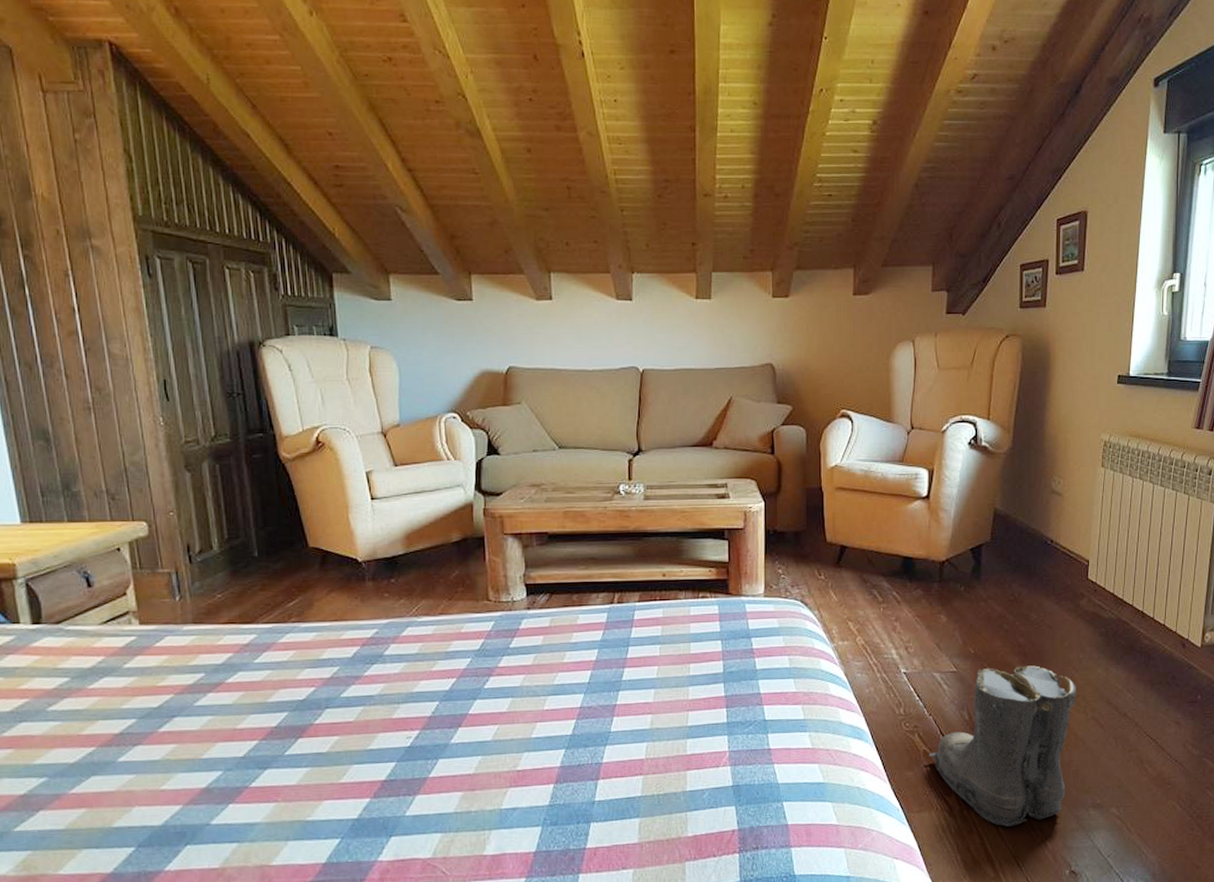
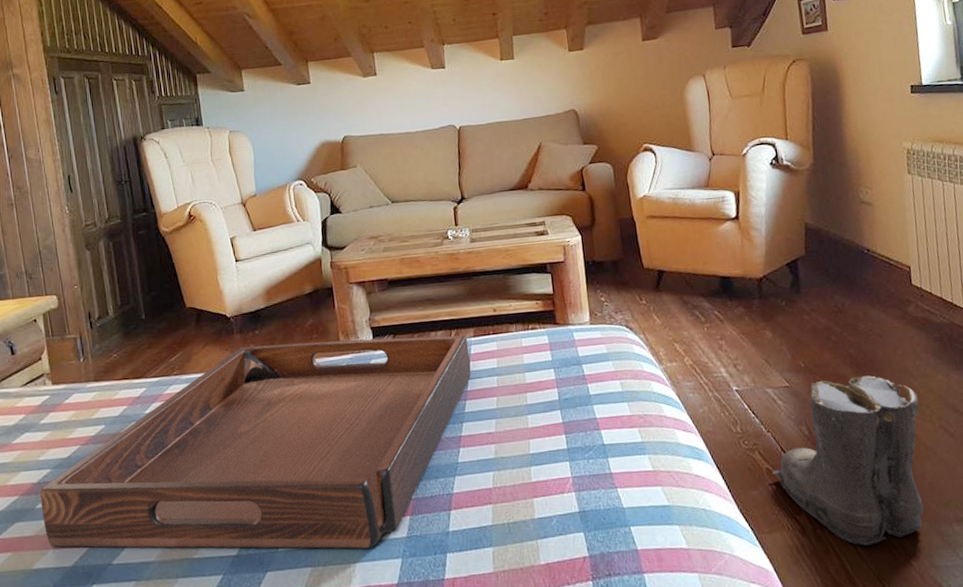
serving tray: none [123,595,633,816] -> present [40,335,471,549]

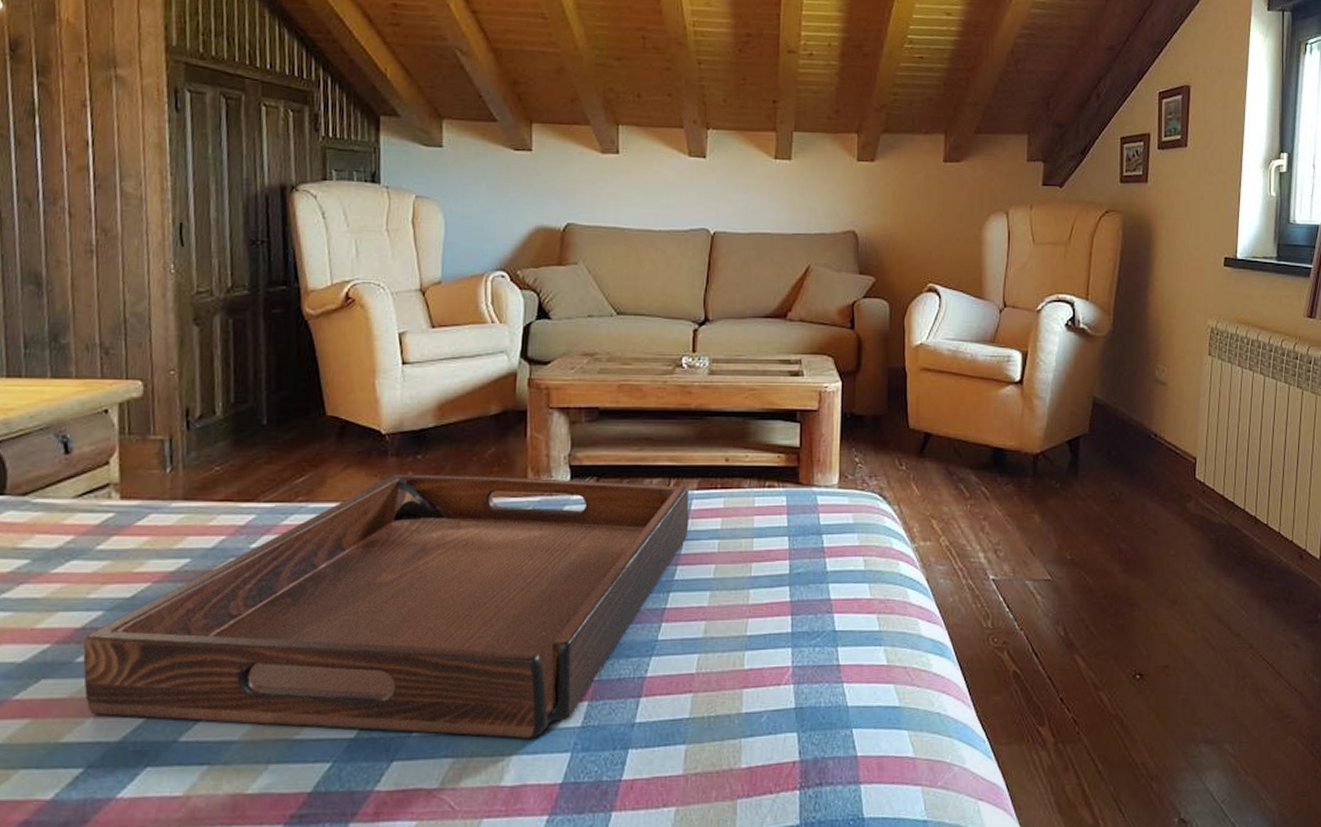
boots: present [772,375,924,546] -> none [1019,575,1184,764]

